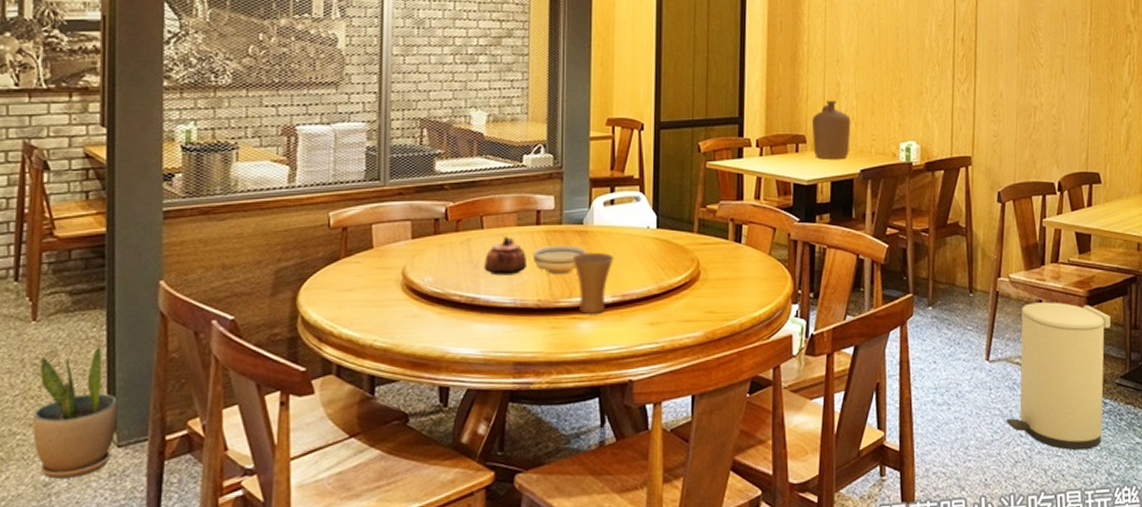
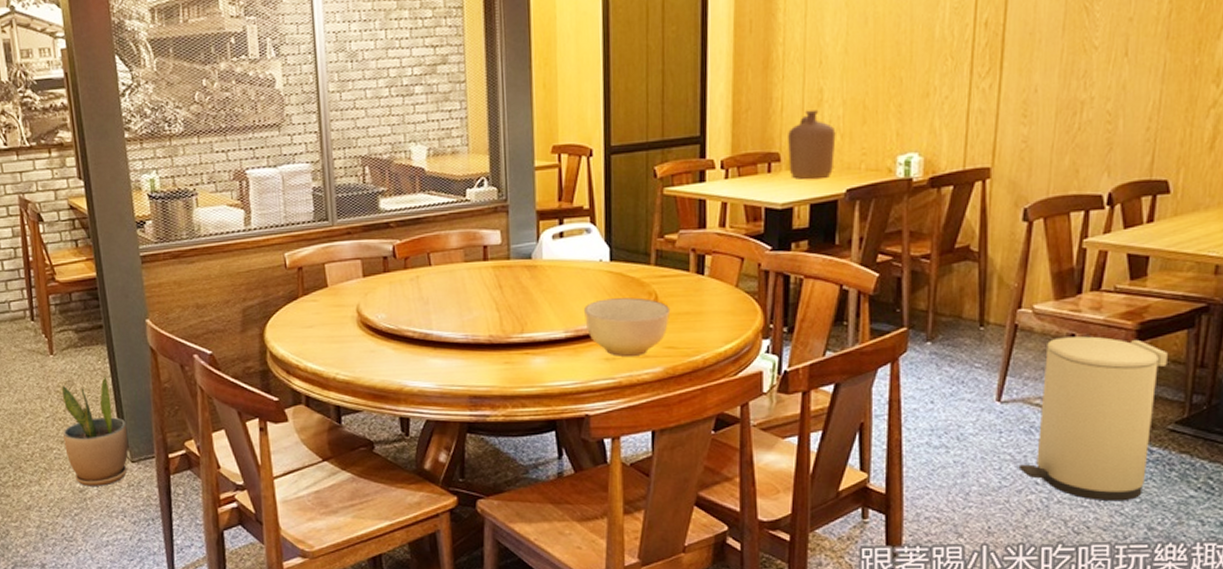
teapot: present [484,236,526,276] -> none [434,272,476,312]
bowl: present [532,244,587,274] -> none [481,279,537,310]
cup: present [572,252,614,315] -> none [522,287,566,350]
bowl: none [630,263,711,321] -> present [583,297,671,356]

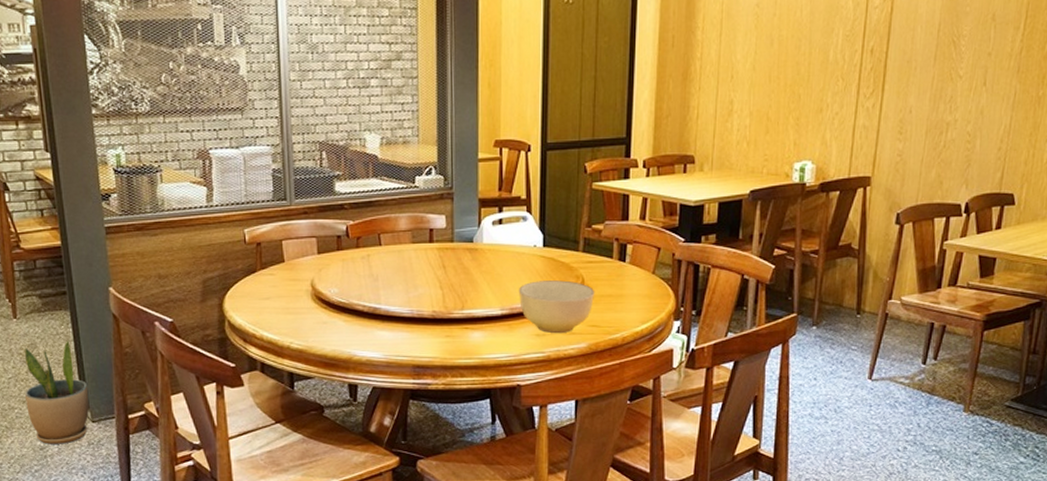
water jug: present [788,109,836,180] -> none [701,119,743,181]
pedal bin: present [1018,336,1167,502] -> none [884,325,1007,466]

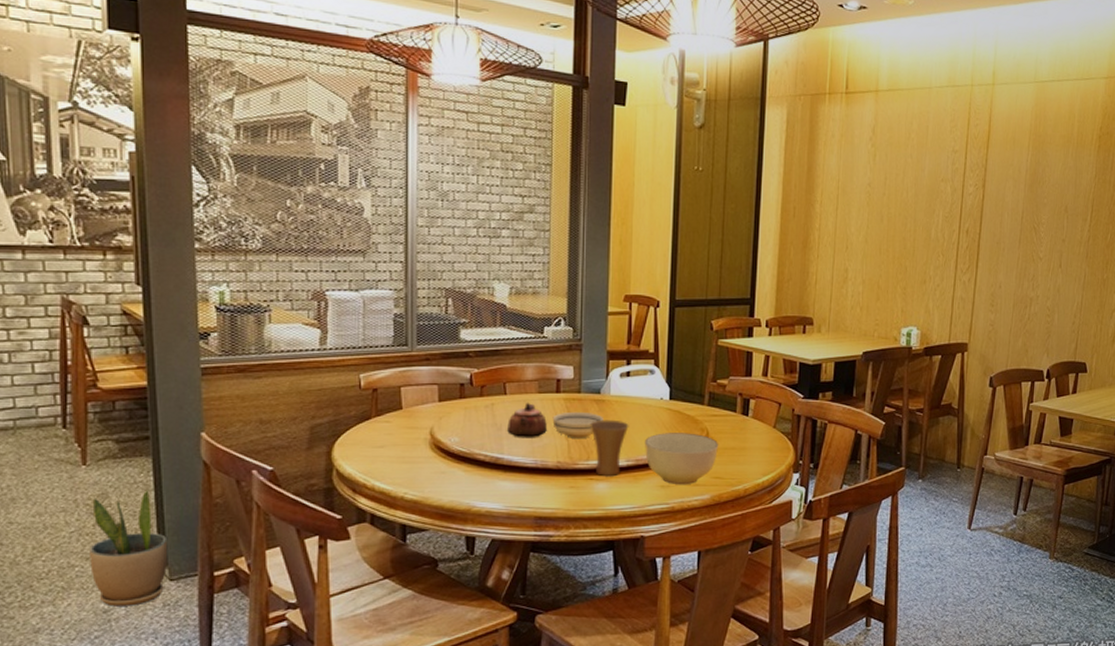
teapot: none [383,252,421,289] -> present [507,402,547,438]
bowl: none [426,261,477,288] -> present [552,411,603,438]
cup: none [463,268,503,326] -> present [590,419,629,477]

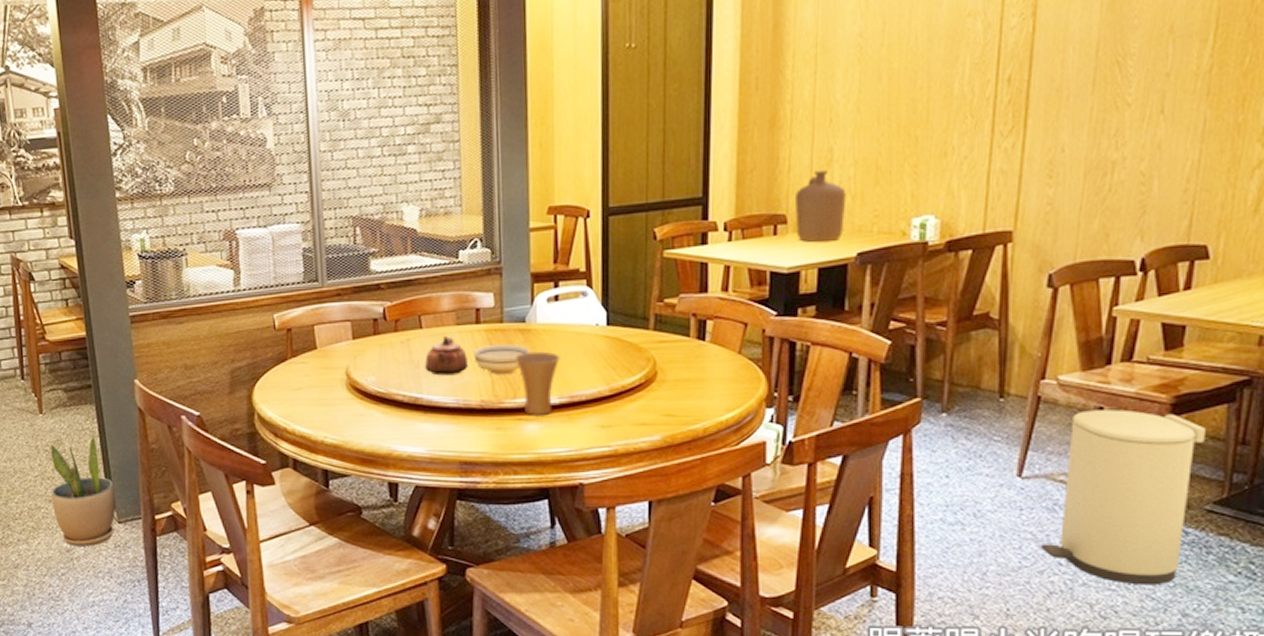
bowl: present [644,433,719,484] -> none [578,363,670,424]
water jug: none [819,285,857,342] -> present [795,170,846,243]
pedal bin: none [982,479,1084,610] -> present [1040,409,1205,585]

